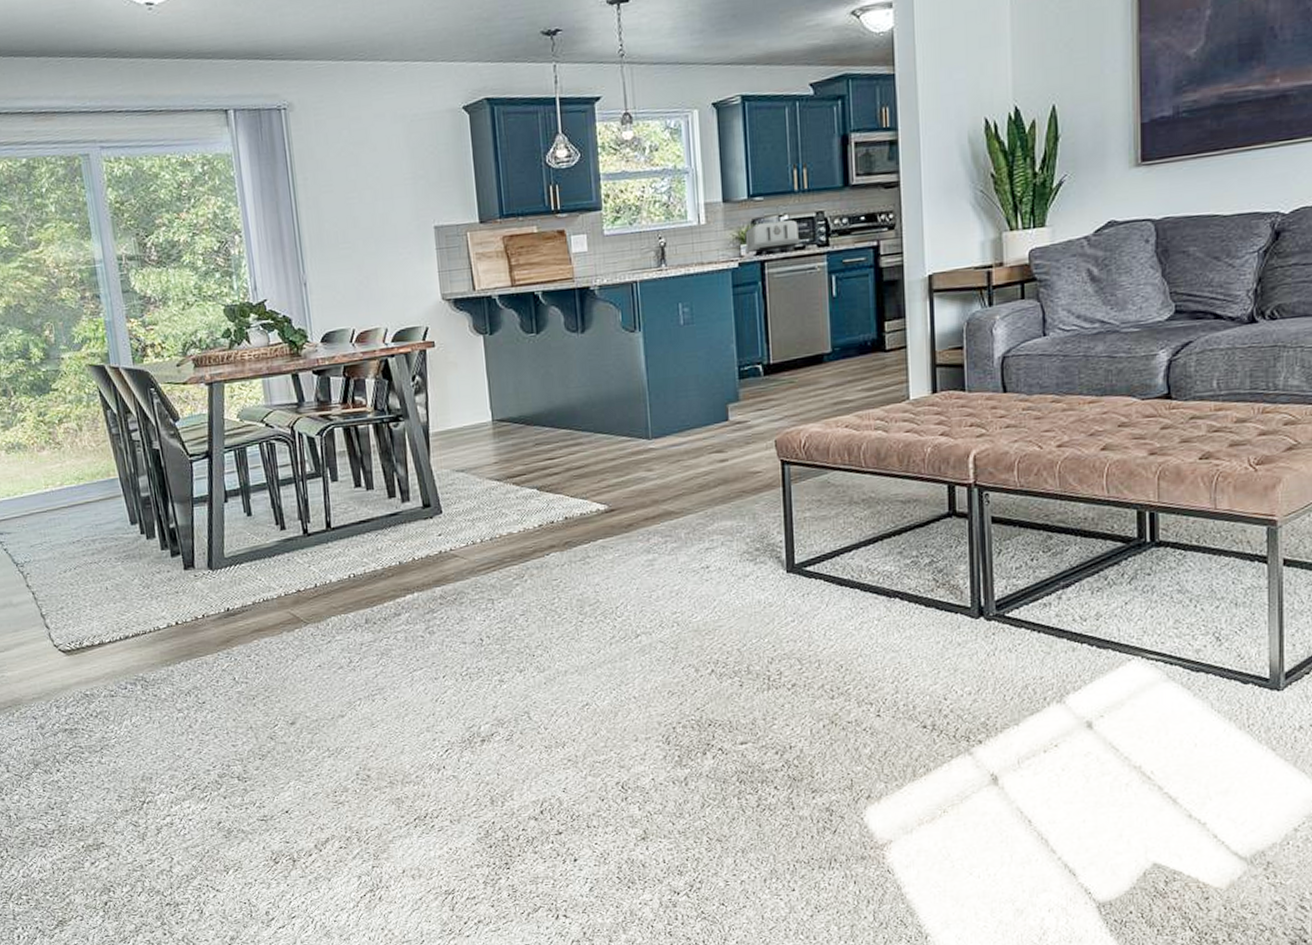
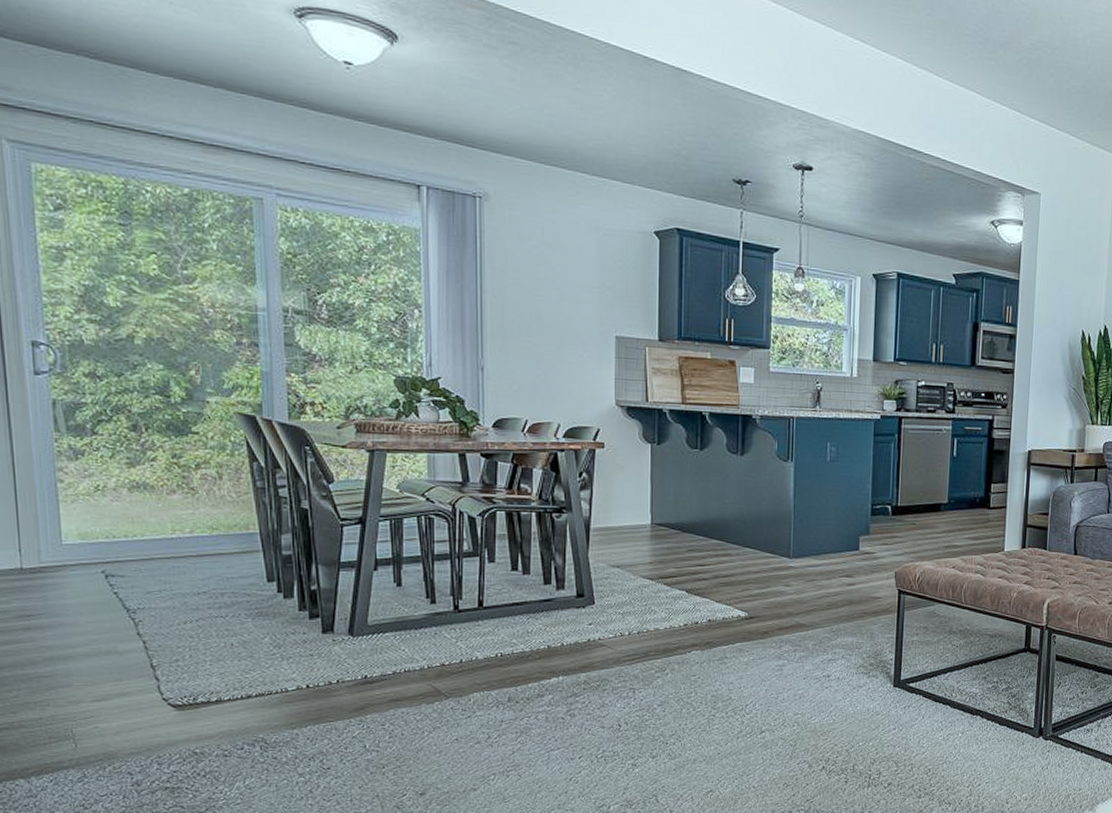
toaster: present [745,219,801,255] -> none [887,385,933,410]

